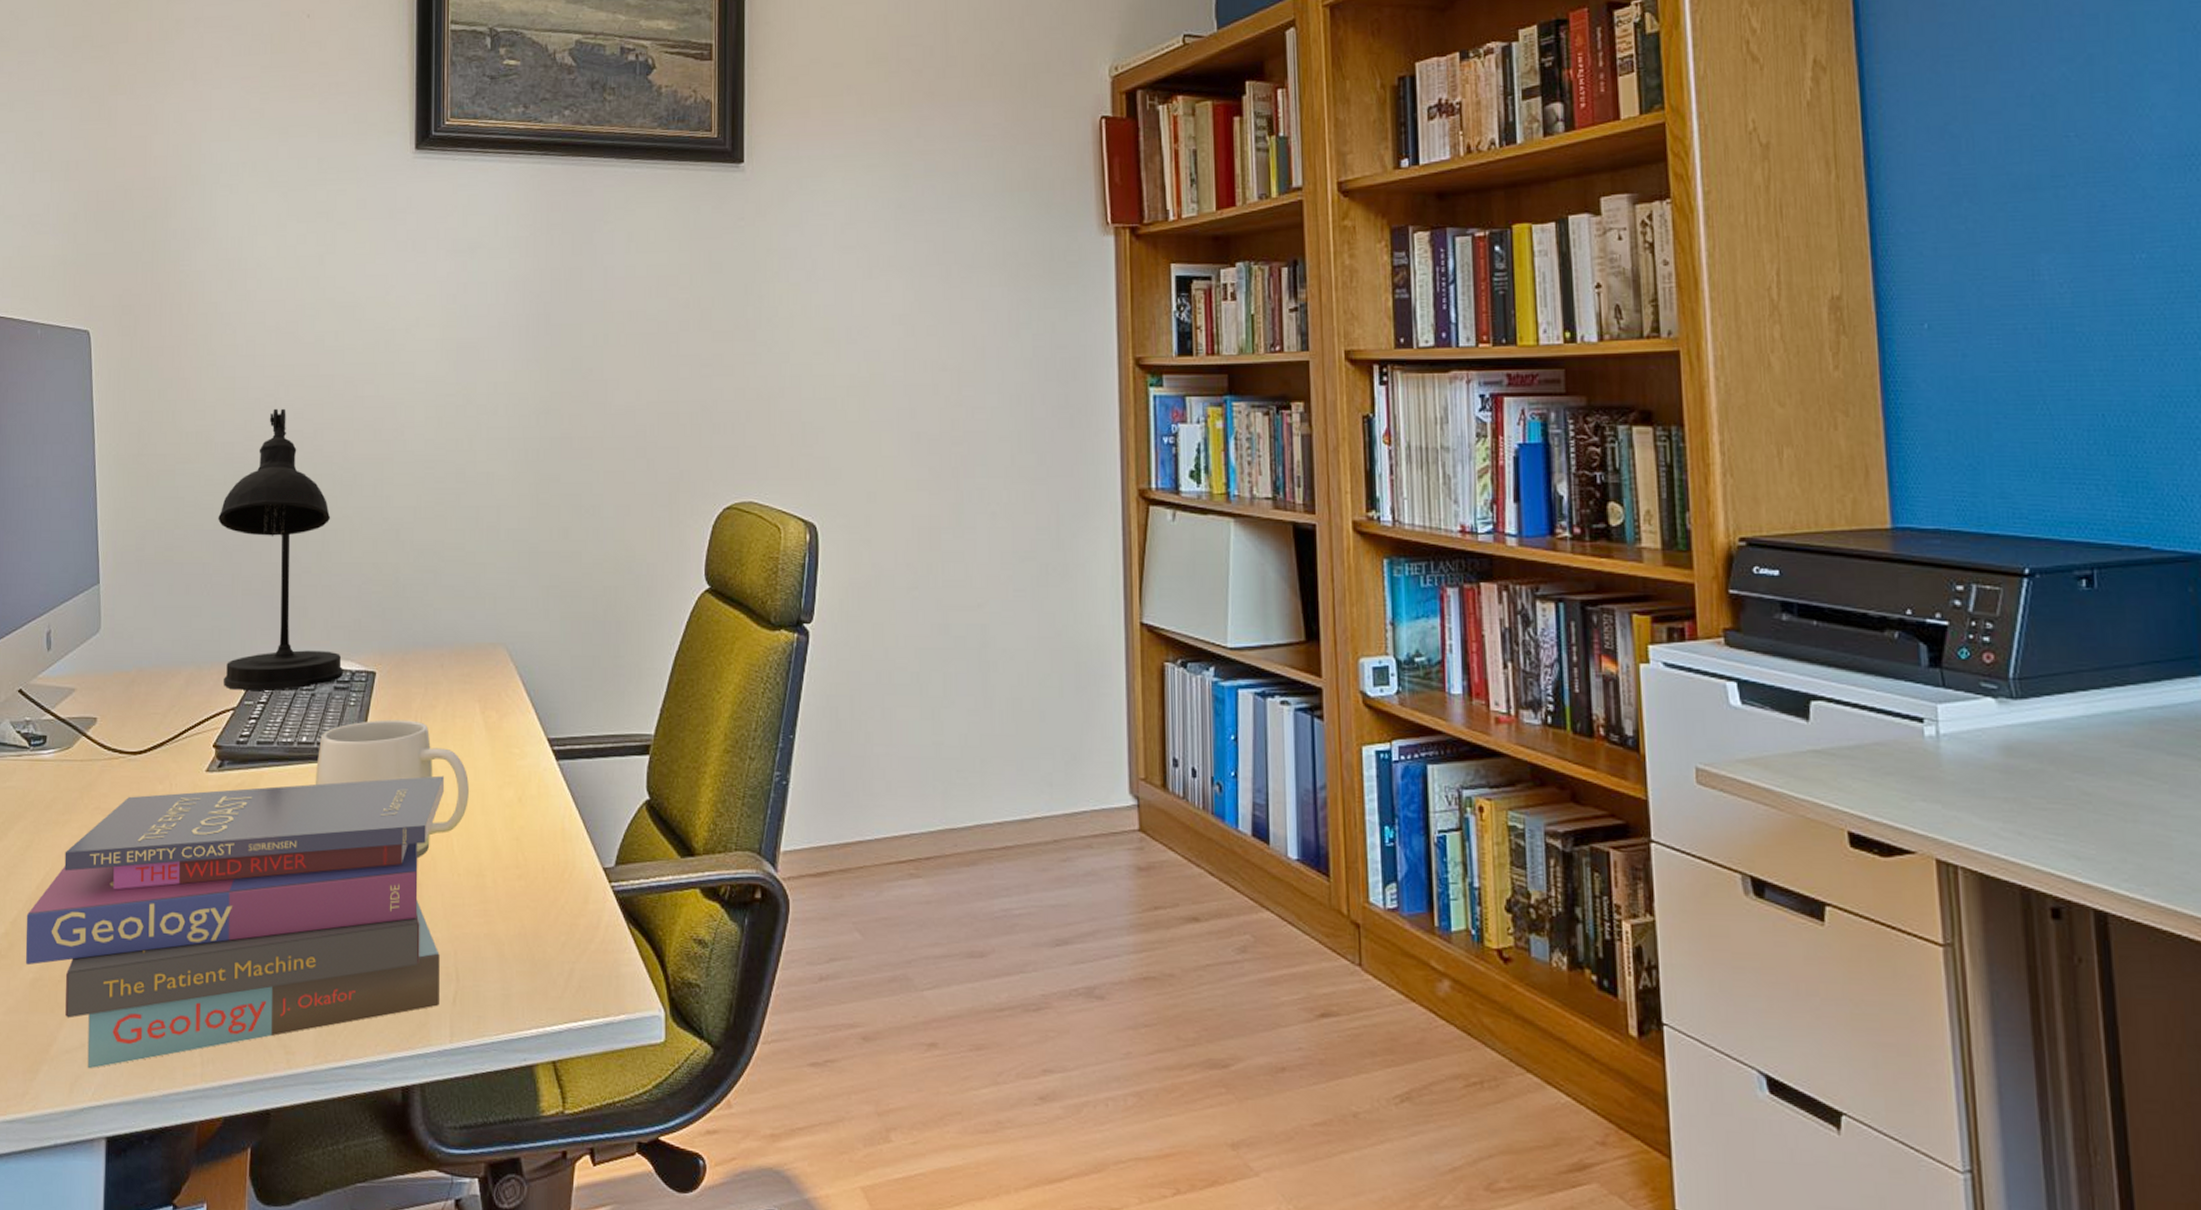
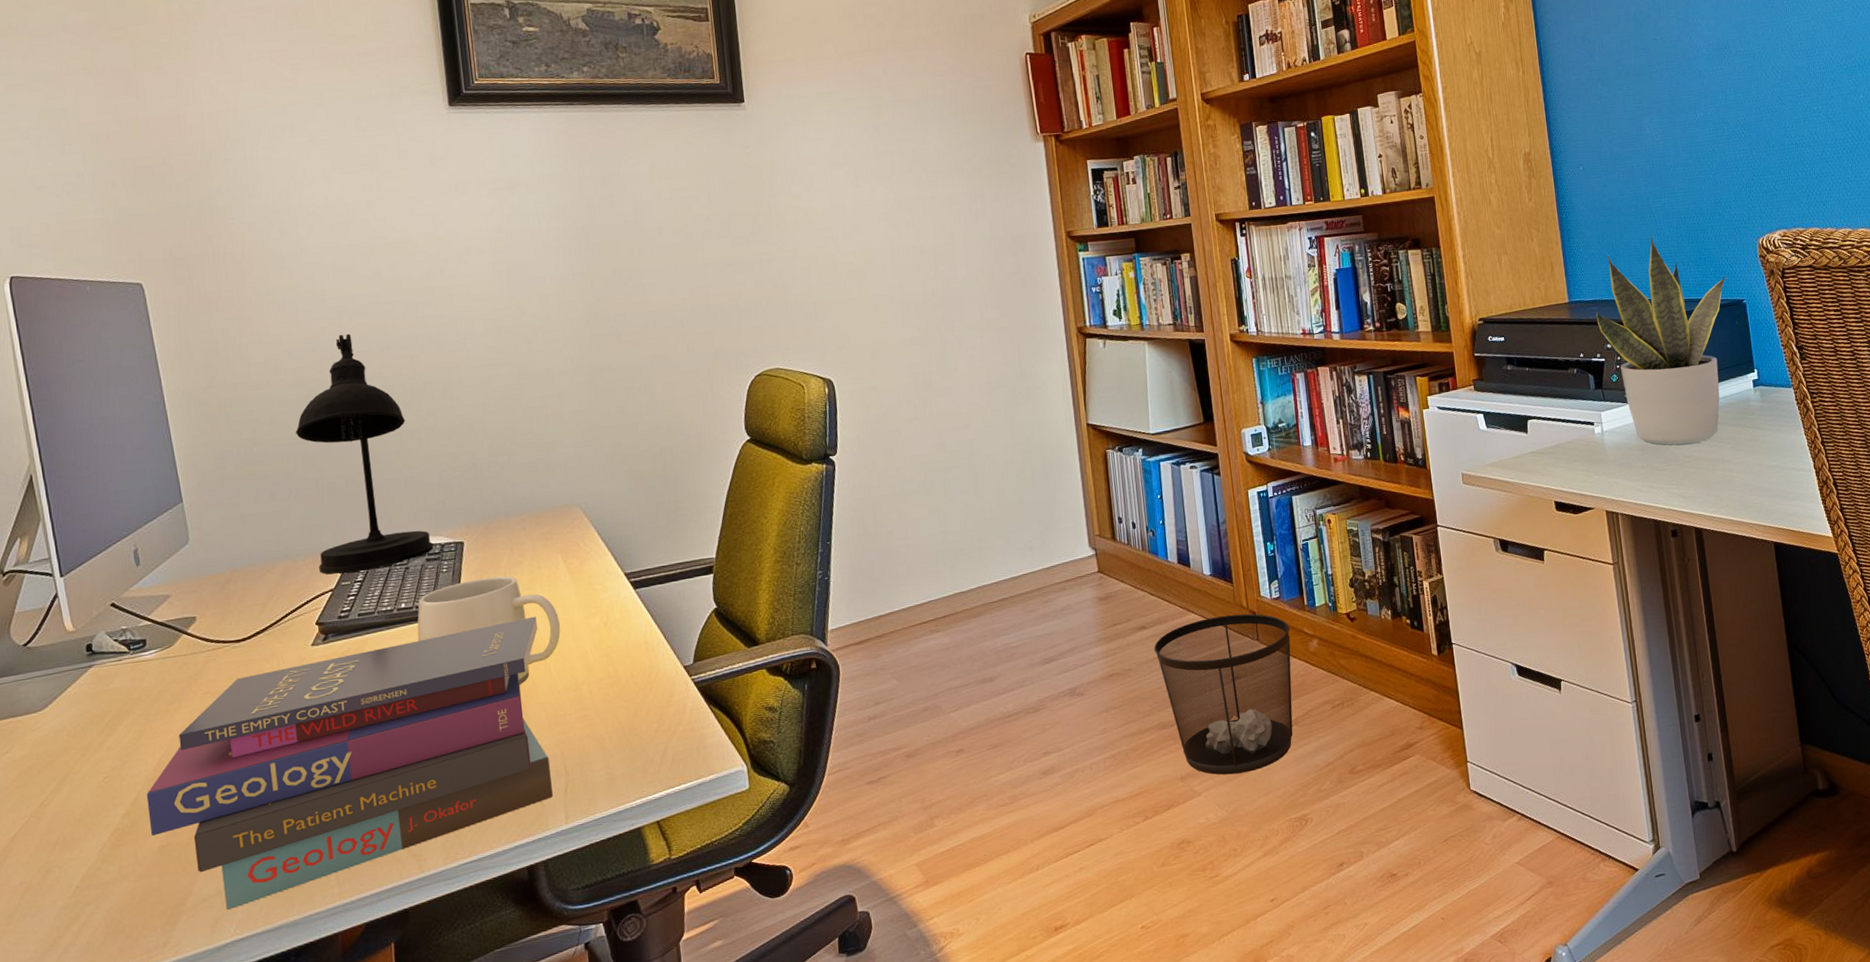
waste bin: none [1209,921,1409,1157] -> present [1154,613,1293,775]
potted plant: none [1937,438,2178,775] -> present [1596,235,1728,446]

